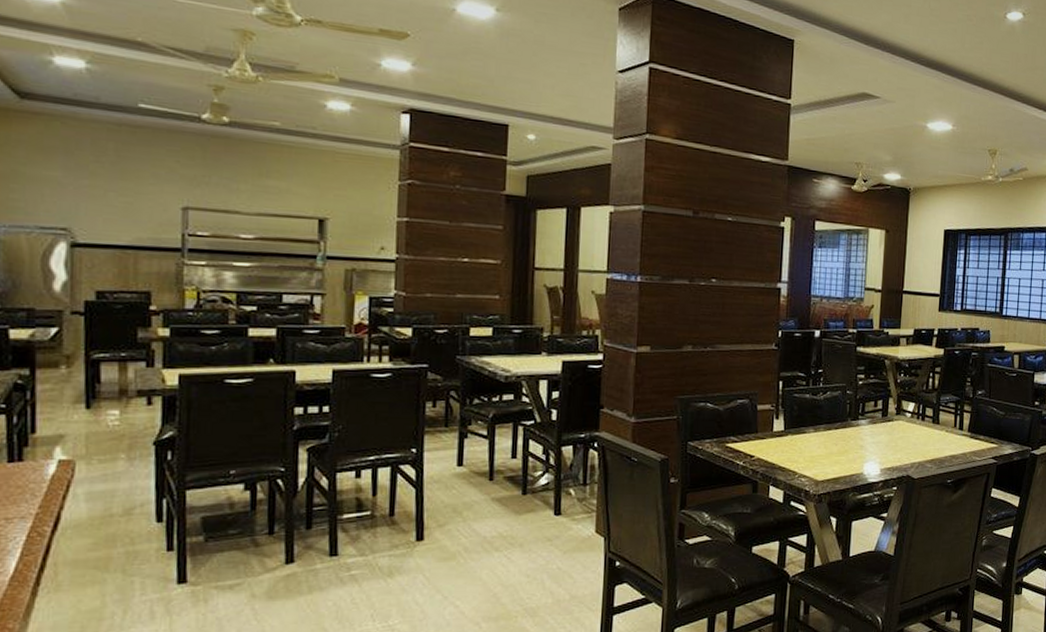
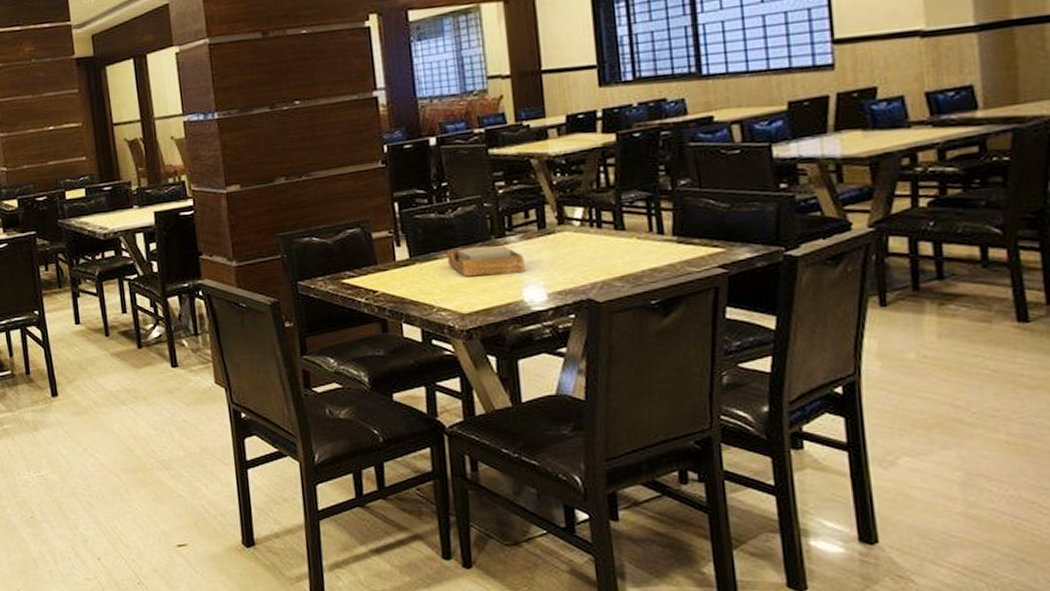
napkin holder: none [813,425,869,451] -> present [446,245,525,277]

